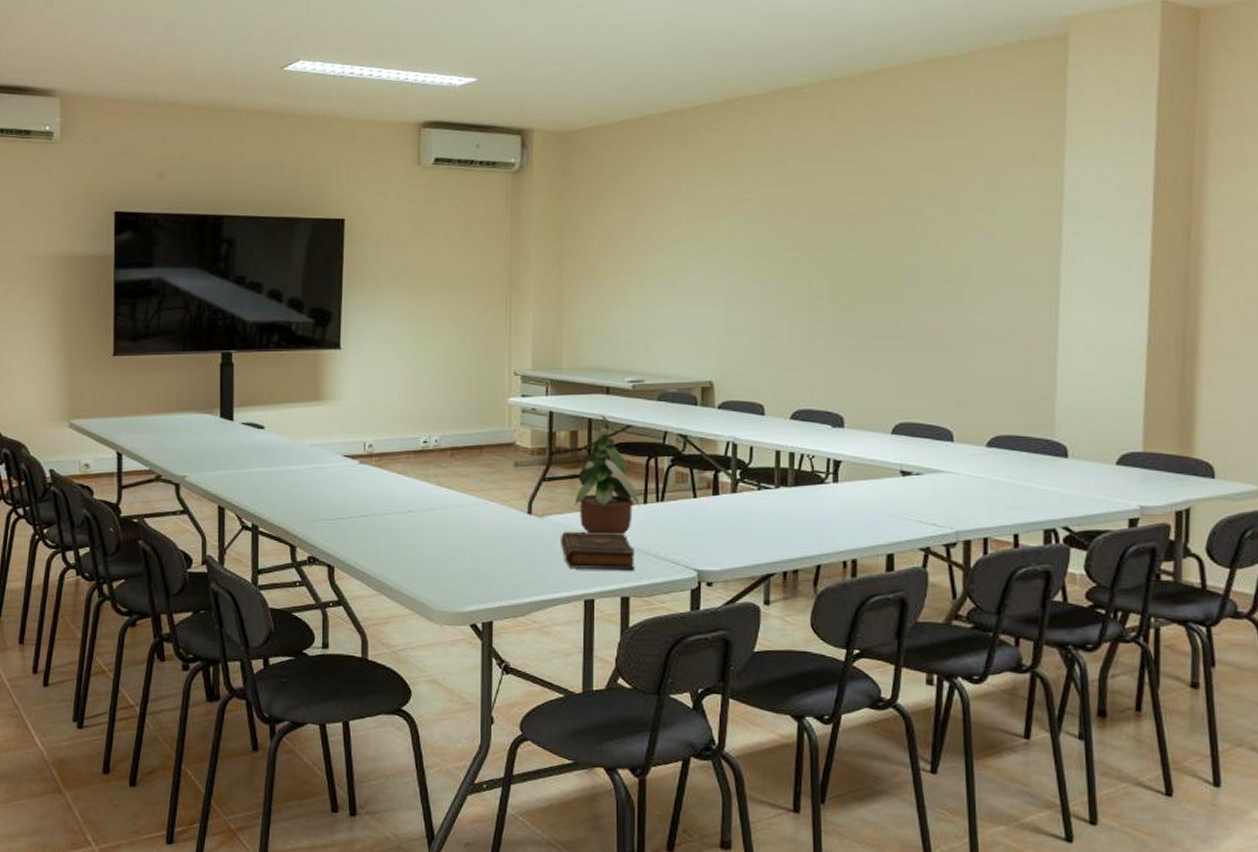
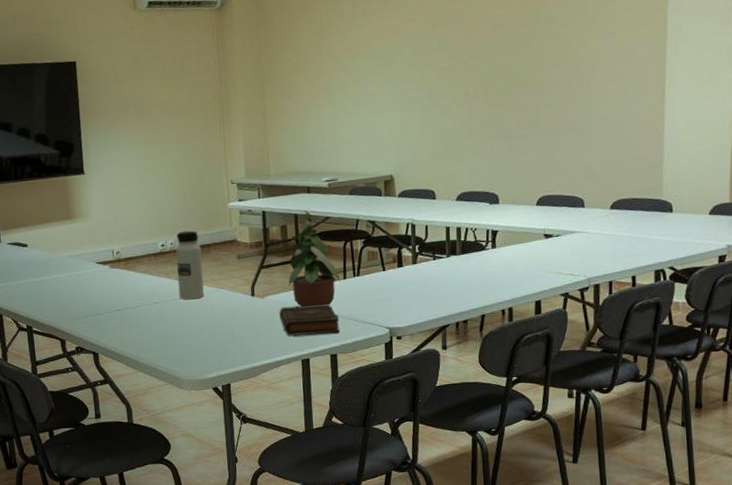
water bottle: none [439,427,471,512] -> present [176,230,204,300]

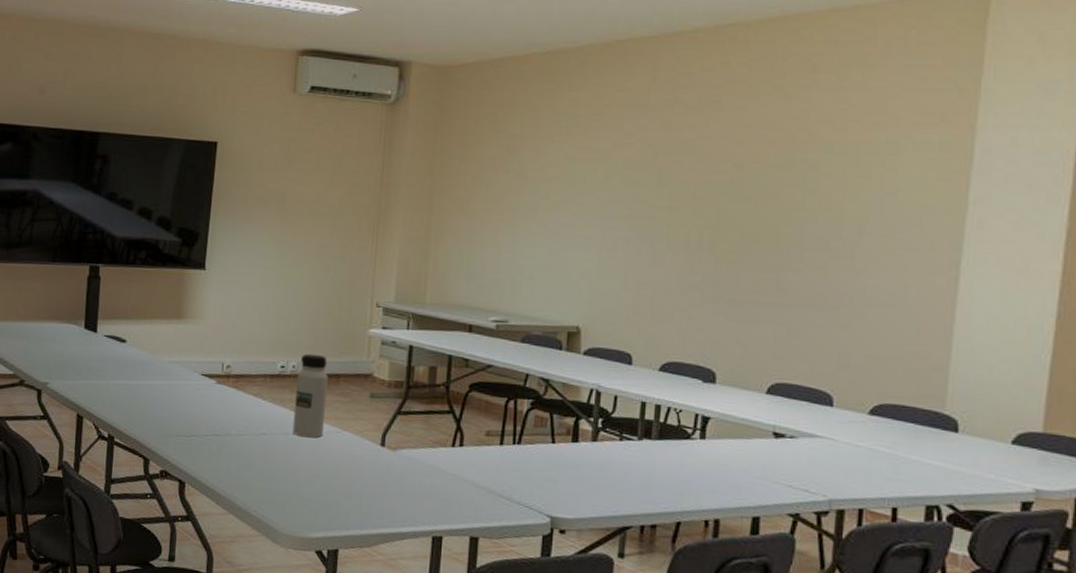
book: present [279,304,340,336] -> none [412,466,488,512]
potted plant: present [288,209,340,308] -> none [428,351,495,474]

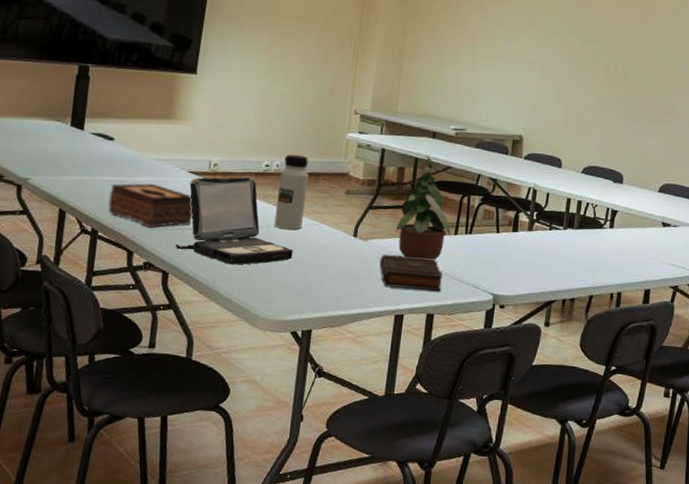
tissue box: none [123,386,207,434] -> present [108,183,193,228]
laptop: none [190,379,315,475] -> present [175,177,293,265]
book: none [412,466,488,512] -> present [379,254,443,292]
potted plant: none [428,351,495,474] -> present [395,154,451,260]

